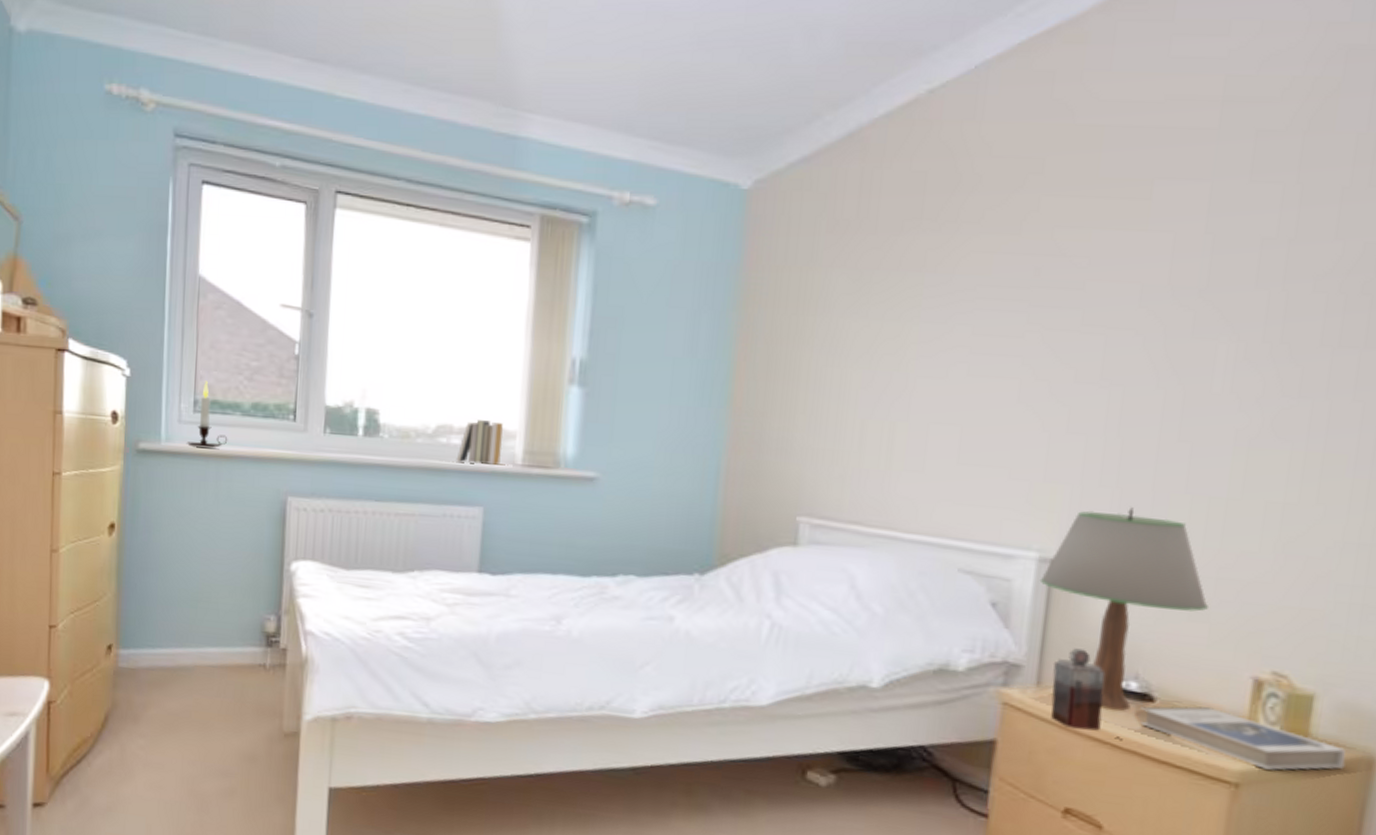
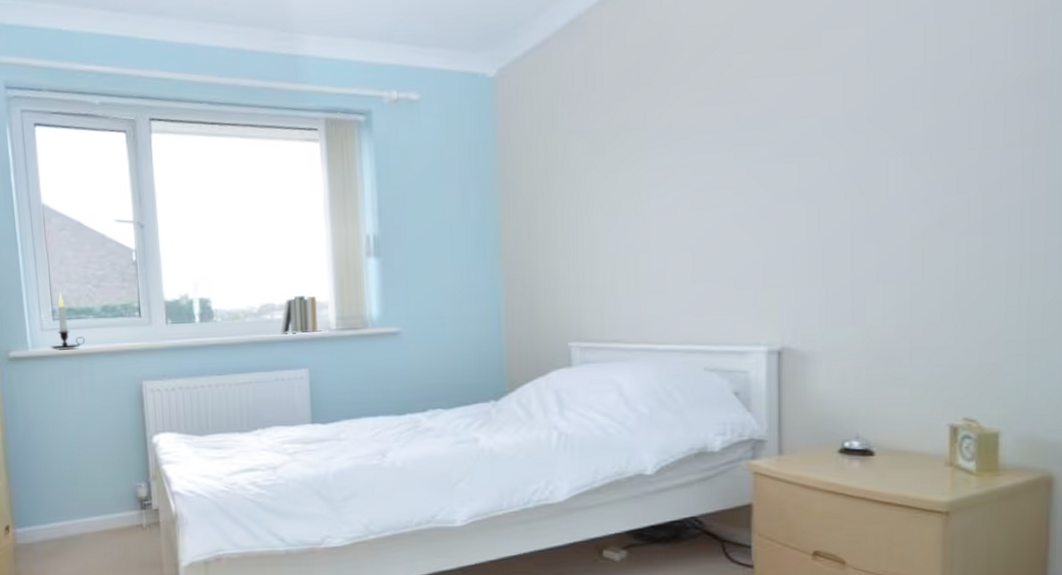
table lamp: present [1039,507,1208,711] -> none [770,300,907,467]
perfume bottle: present [1050,648,1104,731] -> none [789,420,834,487]
hardback book: present [1139,706,1346,770] -> none [864,453,1030,497]

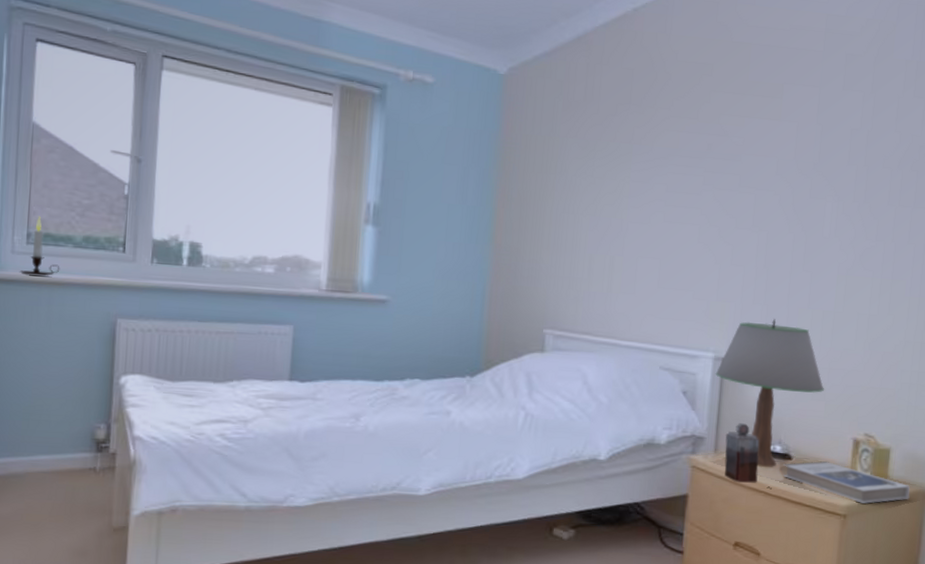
books: present [280,296,318,333] -> none [270,252,311,291]
table lamp: none [770,300,907,467] -> present [715,319,824,468]
perfume bottle: none [789,420,834,487] -> present [724,423,759,484]
hardback book: none [864,453,1030,497] -> present [782,461,910,504]

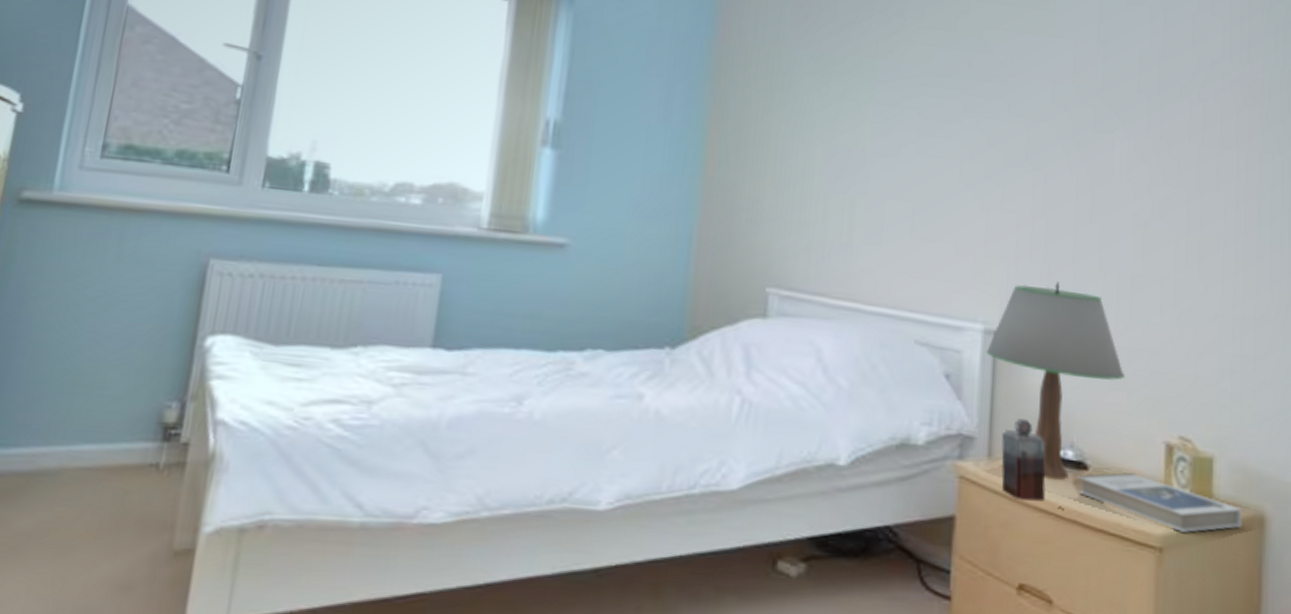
candle: present [19,216,60,277] -> none [86,122,142,201]

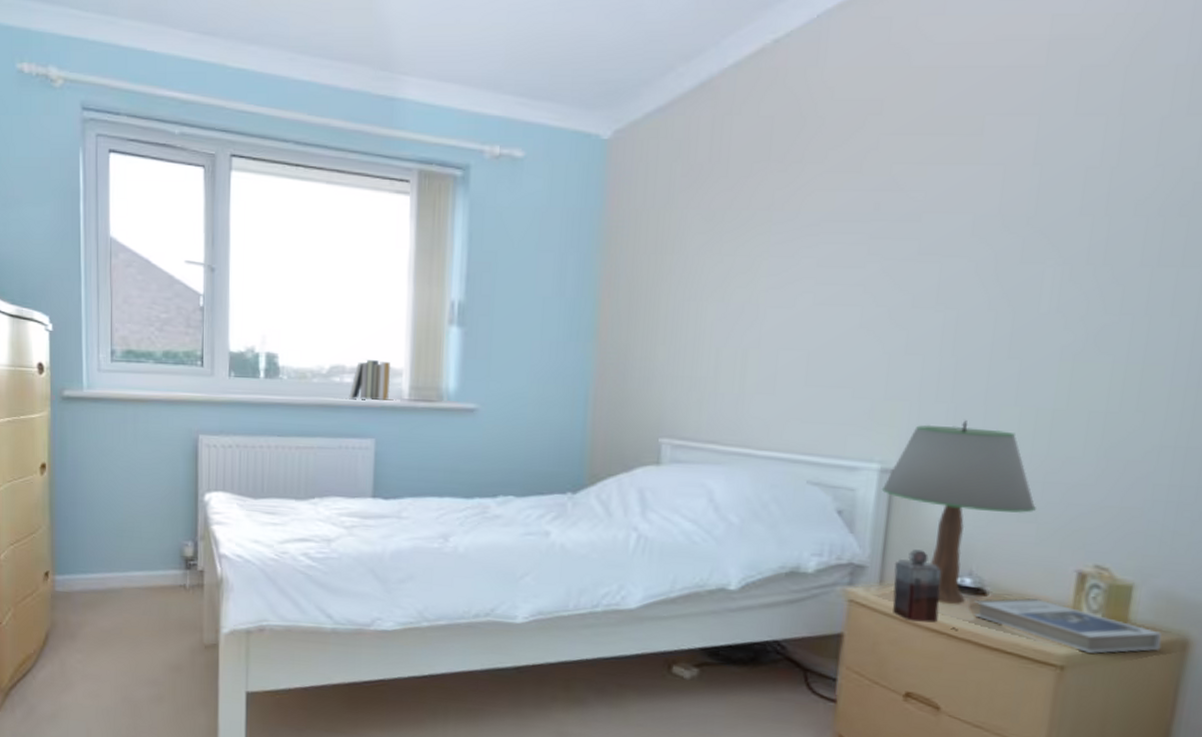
books: none [414,179,470,229] -> present [349,360,391,401]

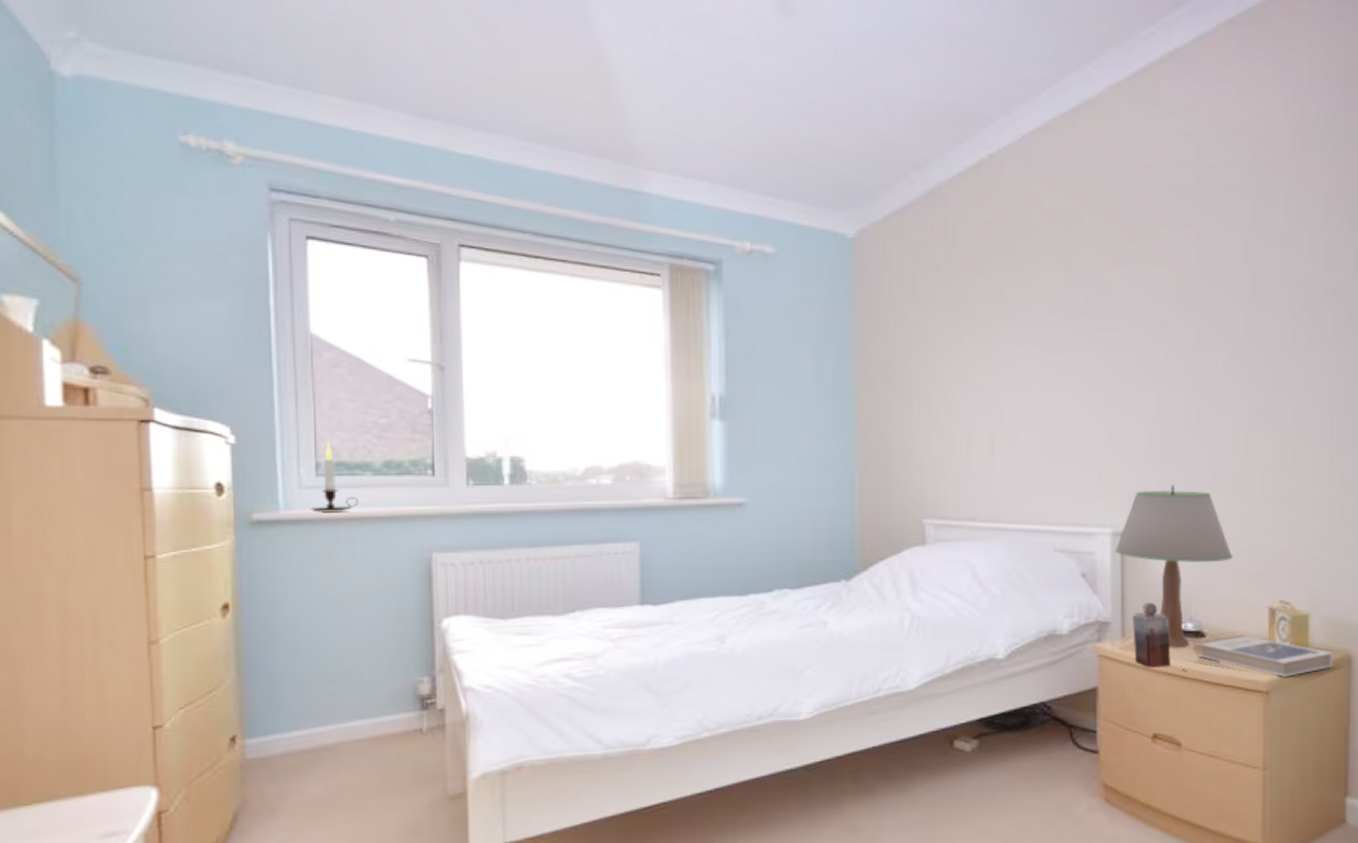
candle: none [106,332,143,394] -> present [310,442,359,513]
books: present [349,360,391,401] -> none [608,459,653,502]

